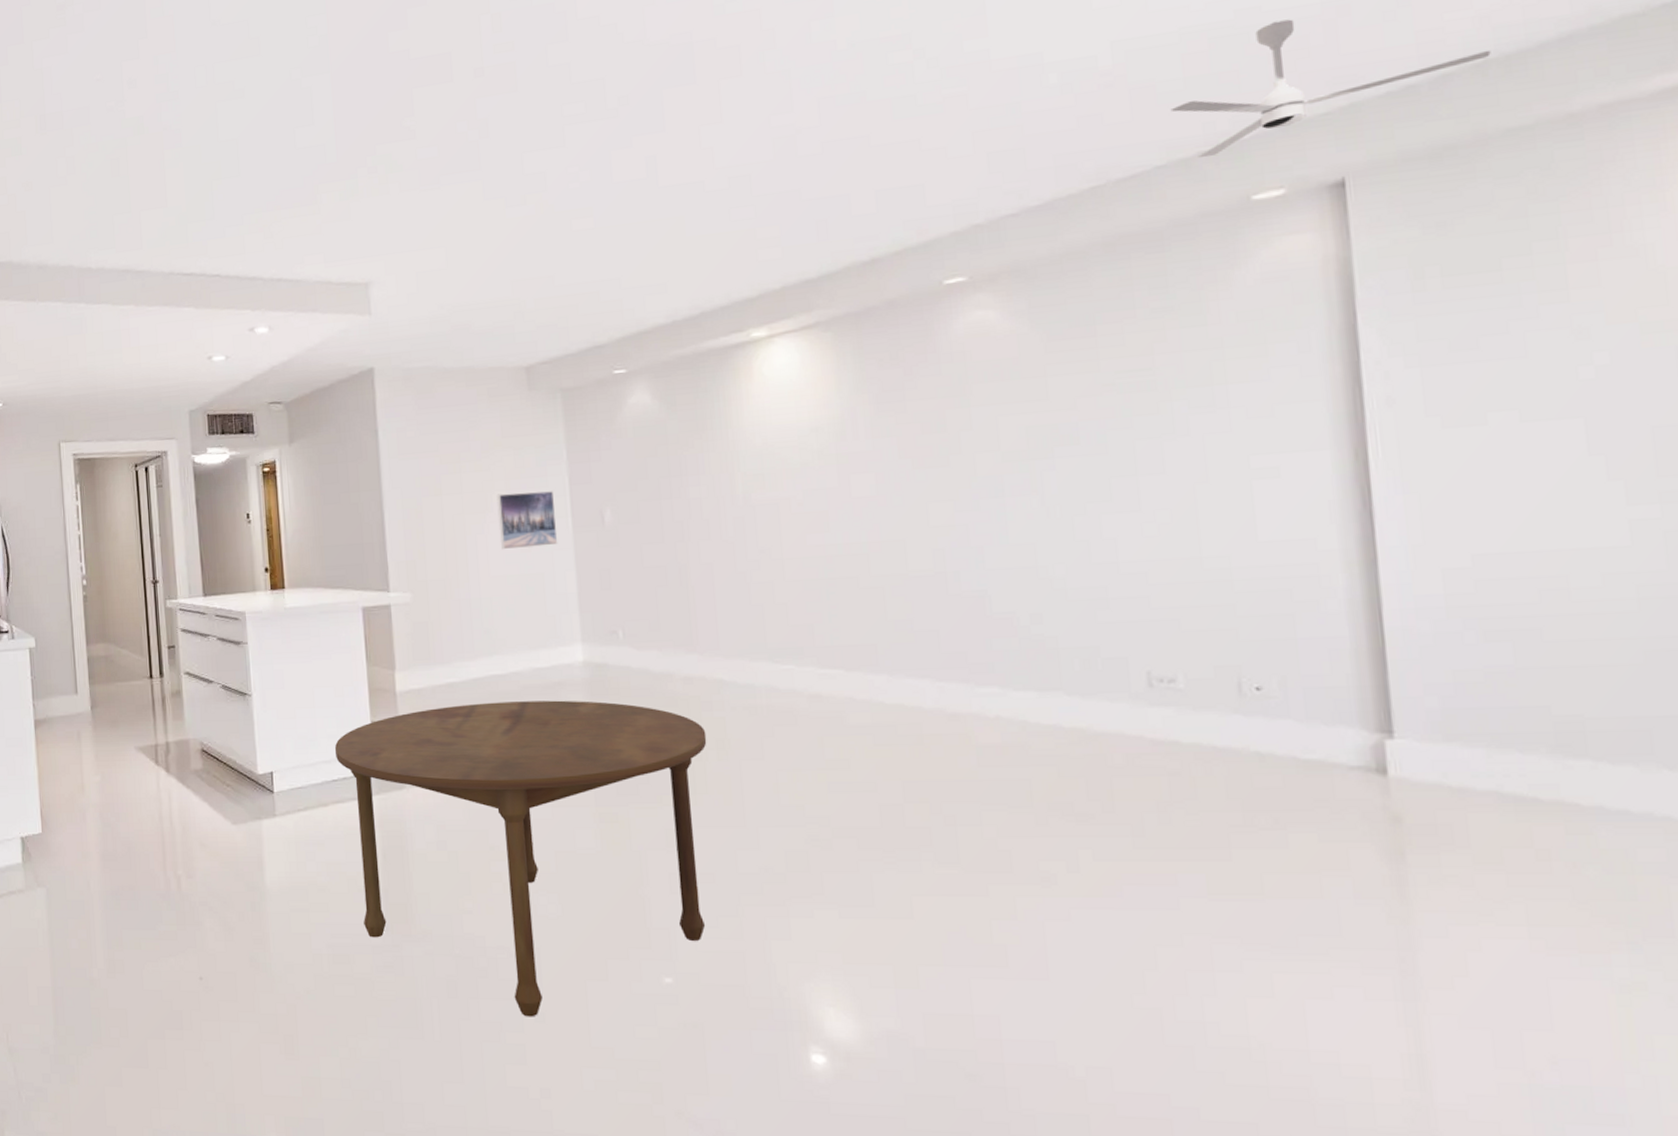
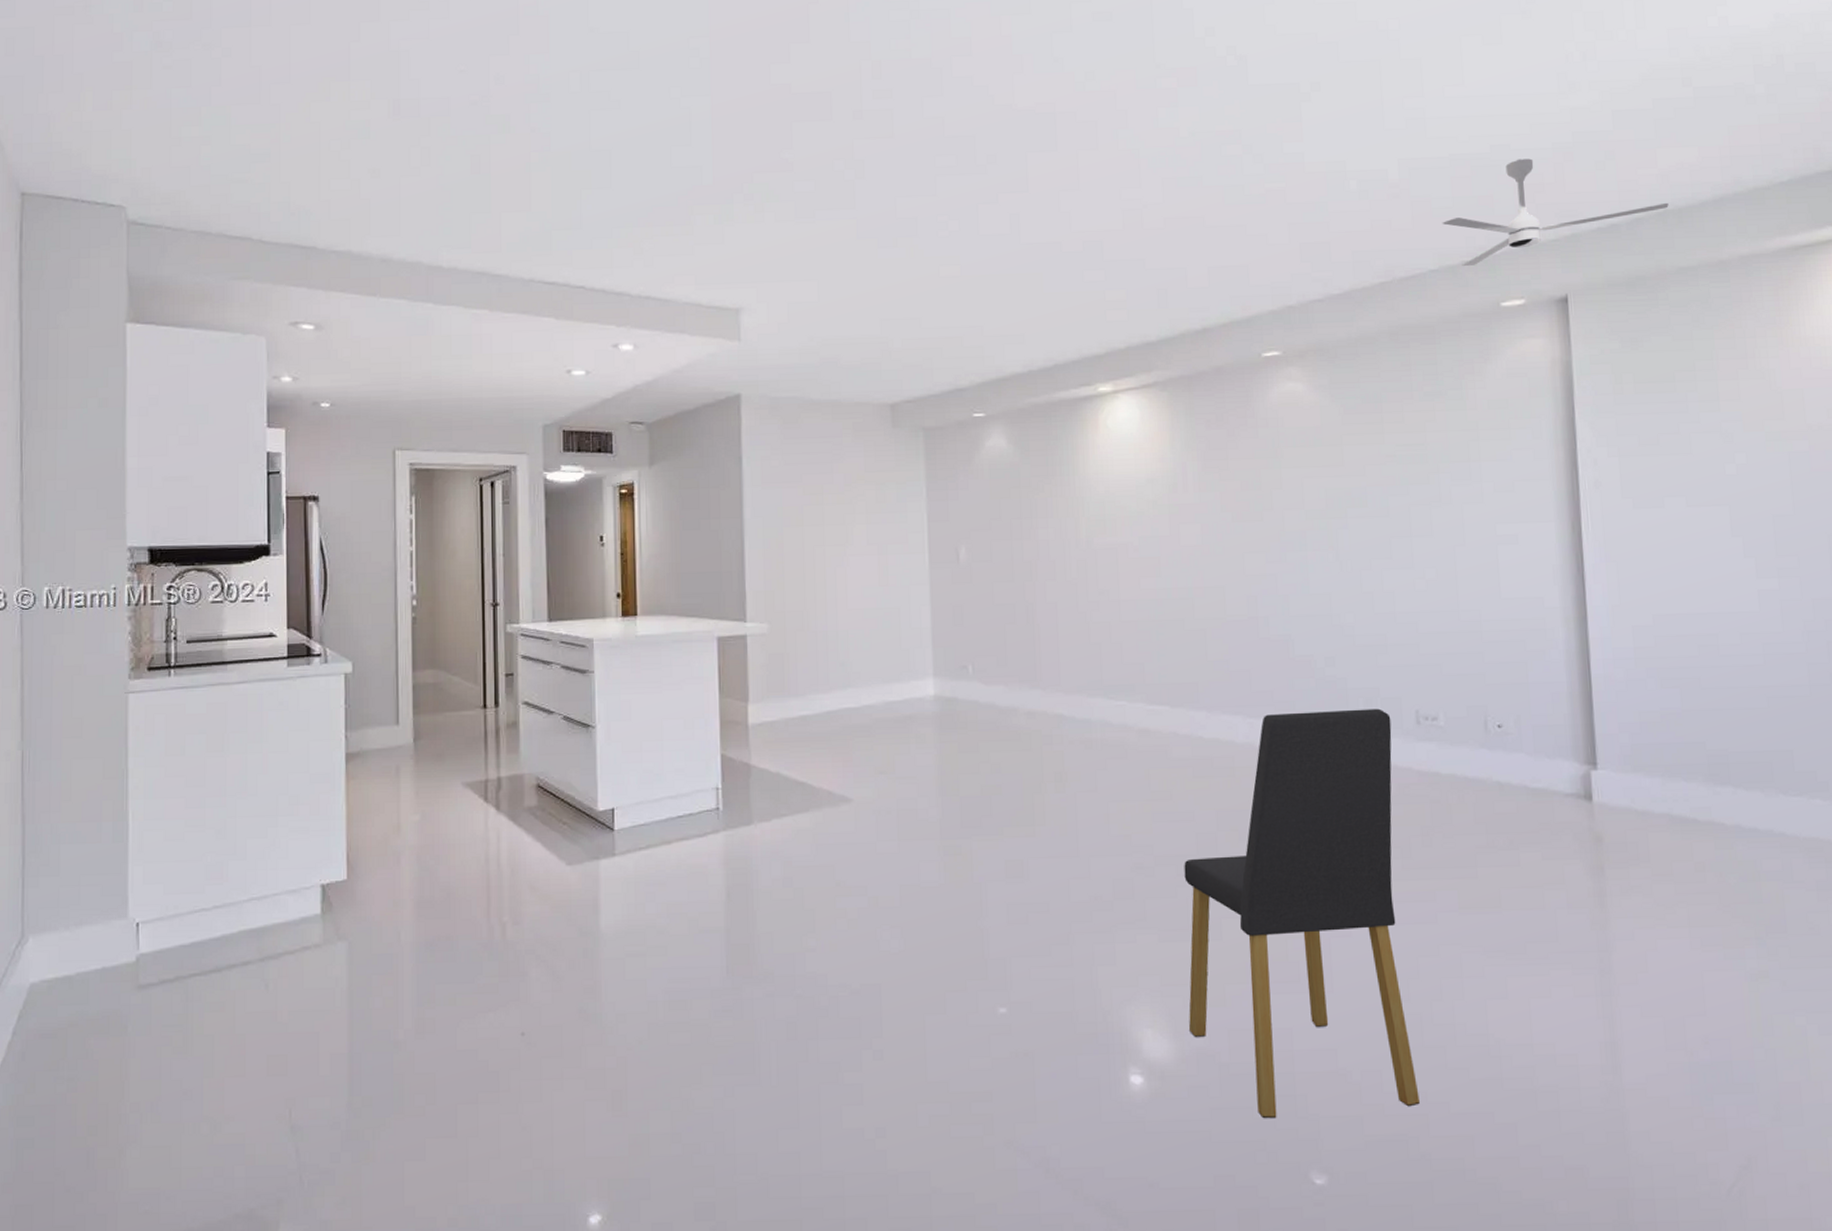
dining table: present [335,700,707,1017] -> none [682,733,1046,1055]
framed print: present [496,491,558,550] -> none [857,526,915,583]
dining chair: none [866,670,1161,1111] -> present [1184,708,1420,1119]

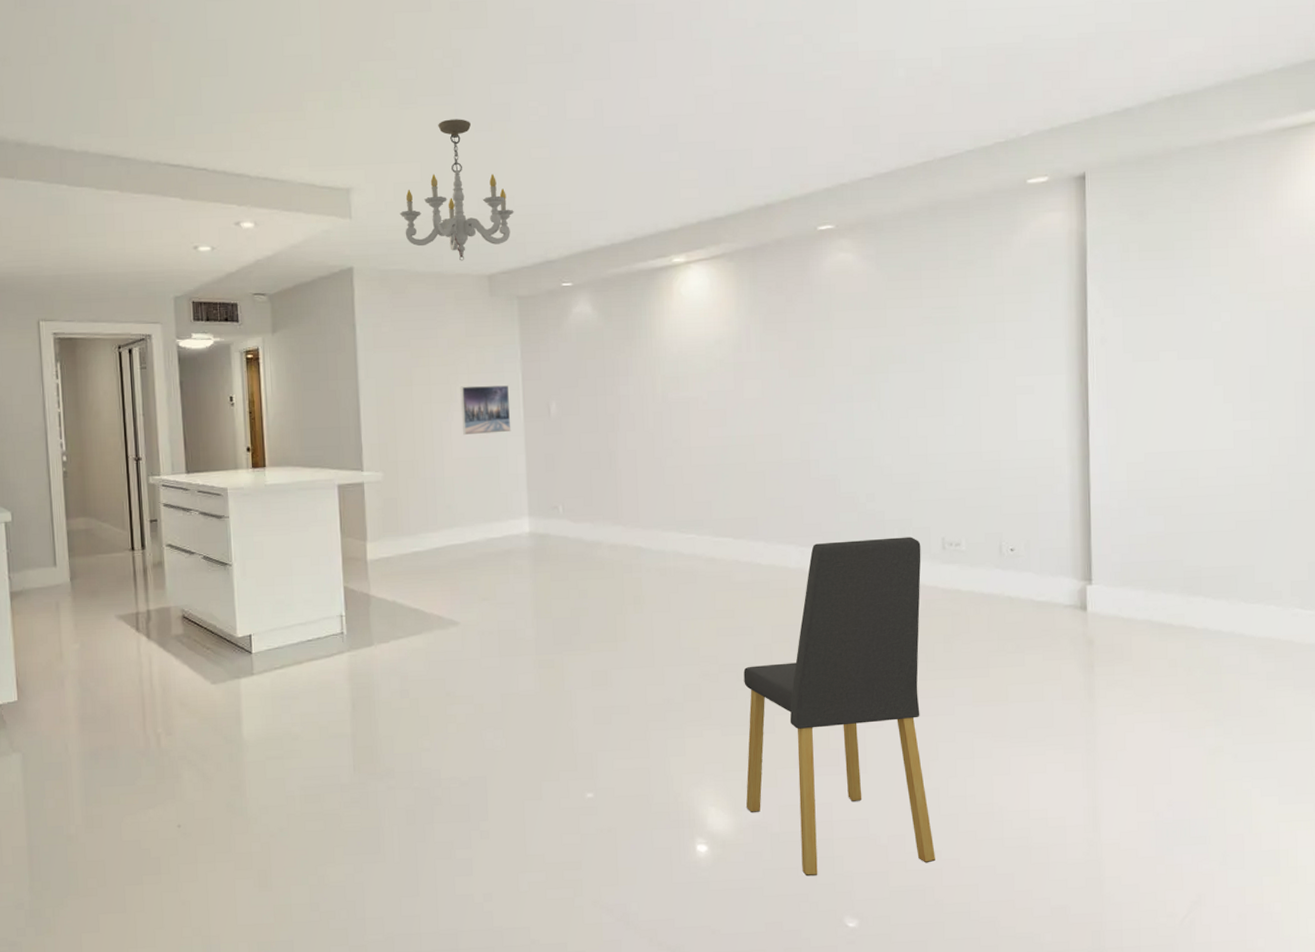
chandelier: none [793,234,920,388] -> present [399,119,514,261]
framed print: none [857,526,915,583] -> present [460,385,511,436]
ceiling fan: present [1442,158,1669,266] -> none [978,48,1177,147]

